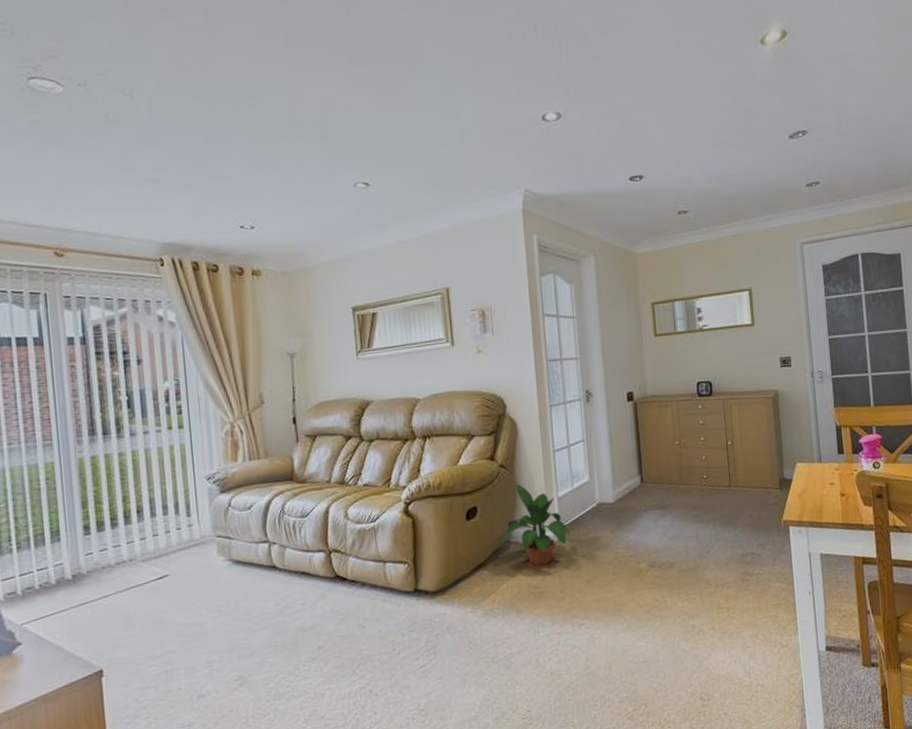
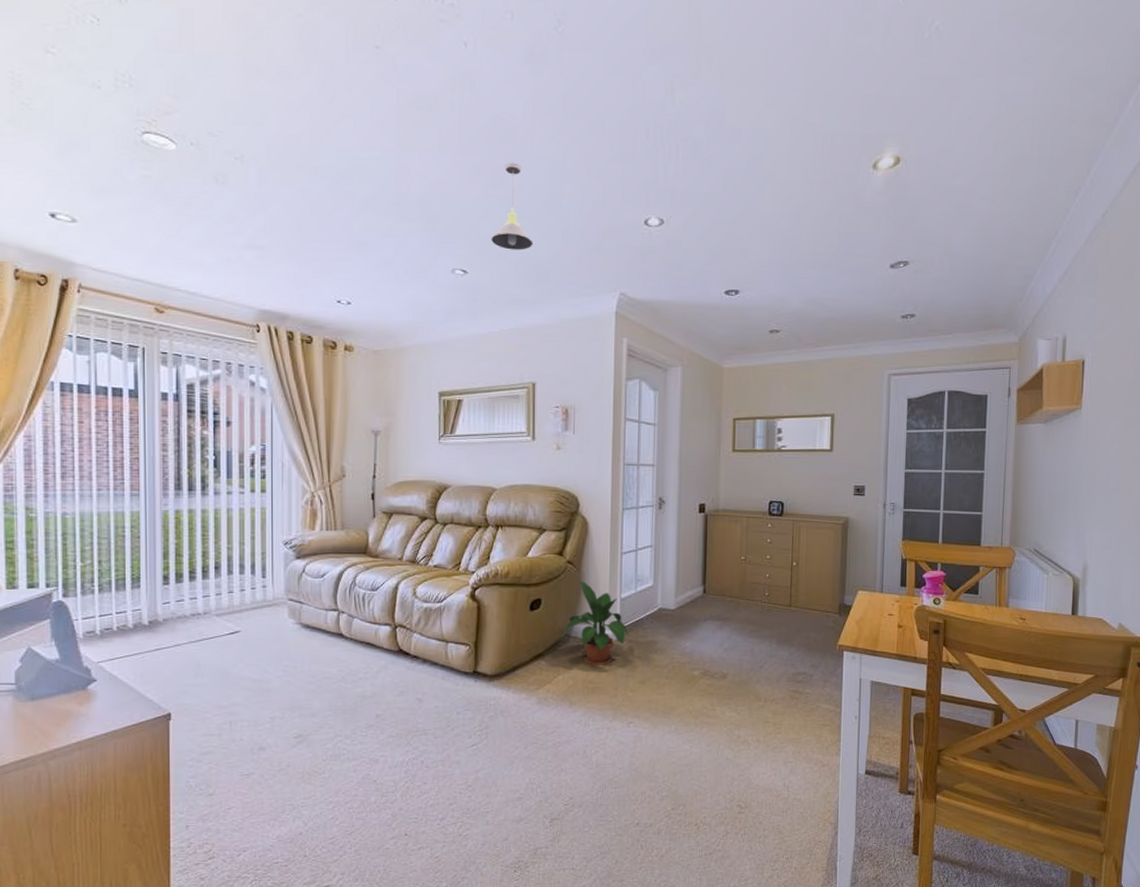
pendant light: none [390,72,433,159] -> present [491,162,533,251]

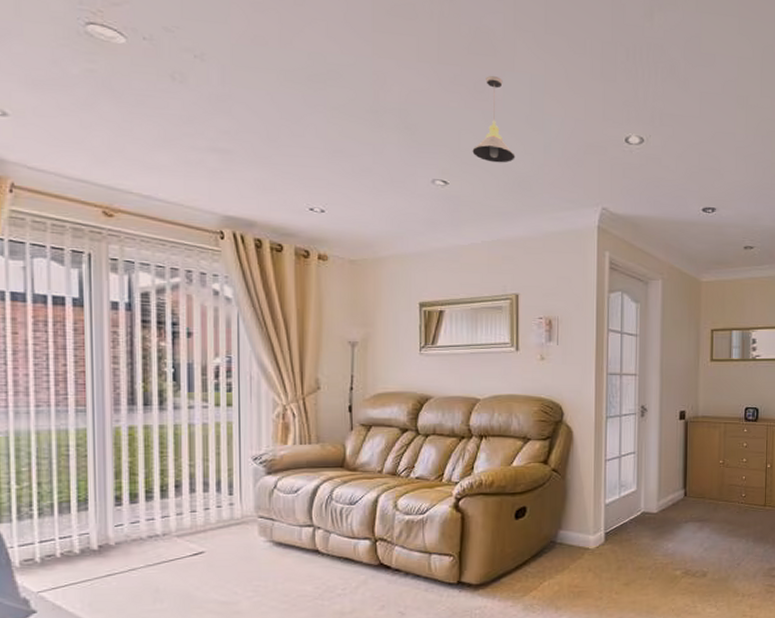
potted plant: present [561,580,630,665] -> none [547,488,614,570]

